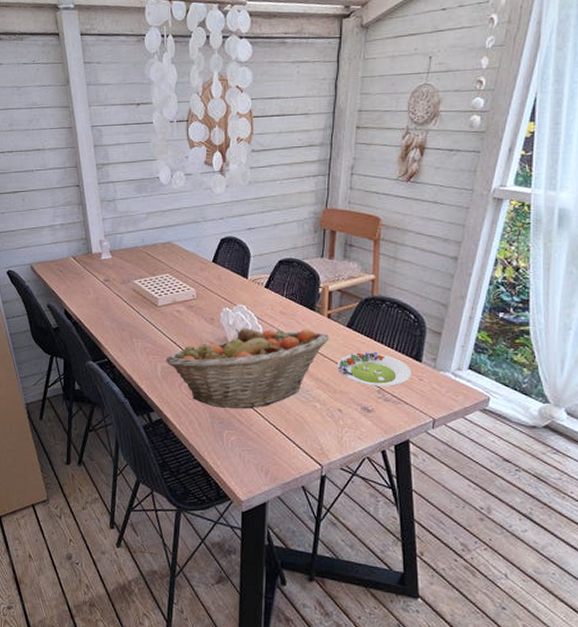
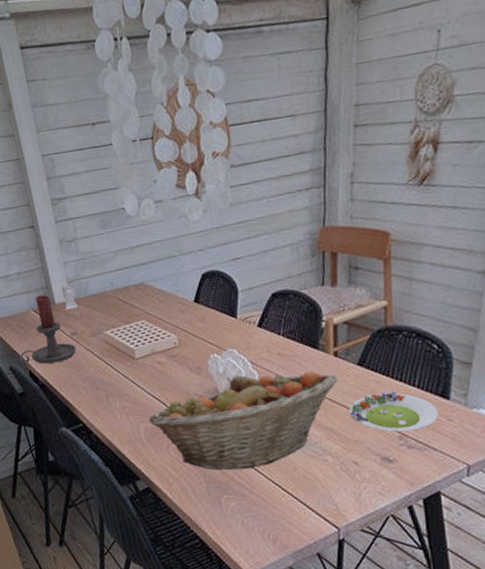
candle holder: none [57,245,107,304] -> present [19,294,76,364]

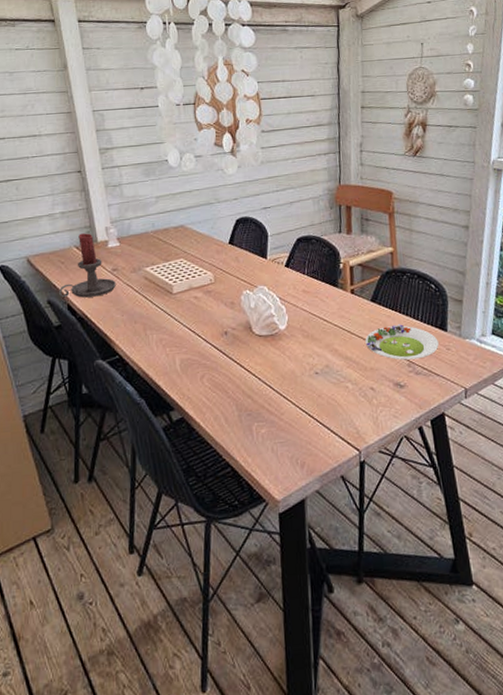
fruit basket: present [148,371,338,470] -> none [184,306,355,399]

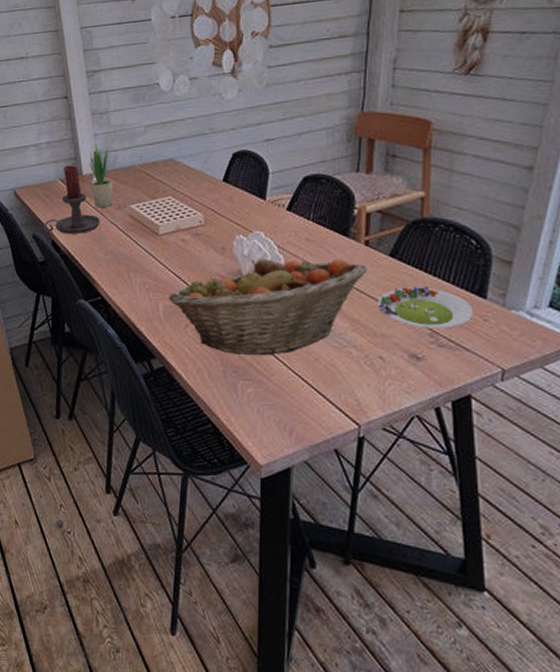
potted plant: none [104,213,128,271] -> present [89,143,113,207]
fruit basket: none [184,306,355,399] -> present [168,259,368,355]

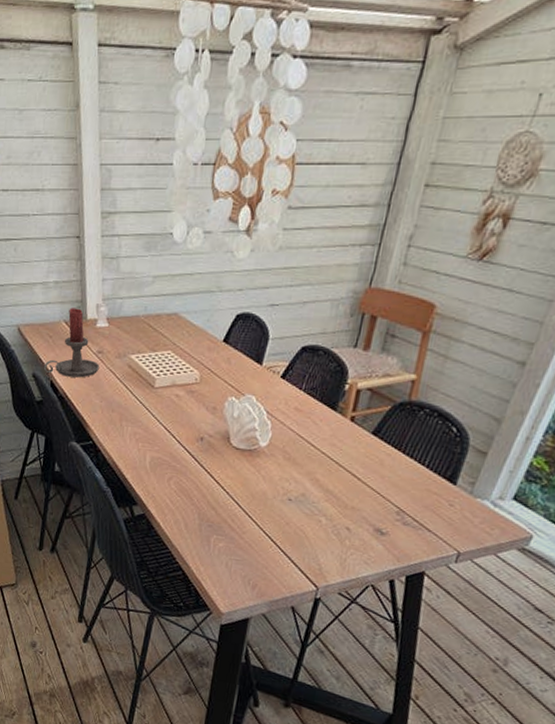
potted plant: present [89,143,113,207] -> none [93,288,116,354]
fruit basket: present [168,259,368,355] -> none [155,422,350,515]
salad plate: present [378,286,473,329] -> none [353,465,442,509]

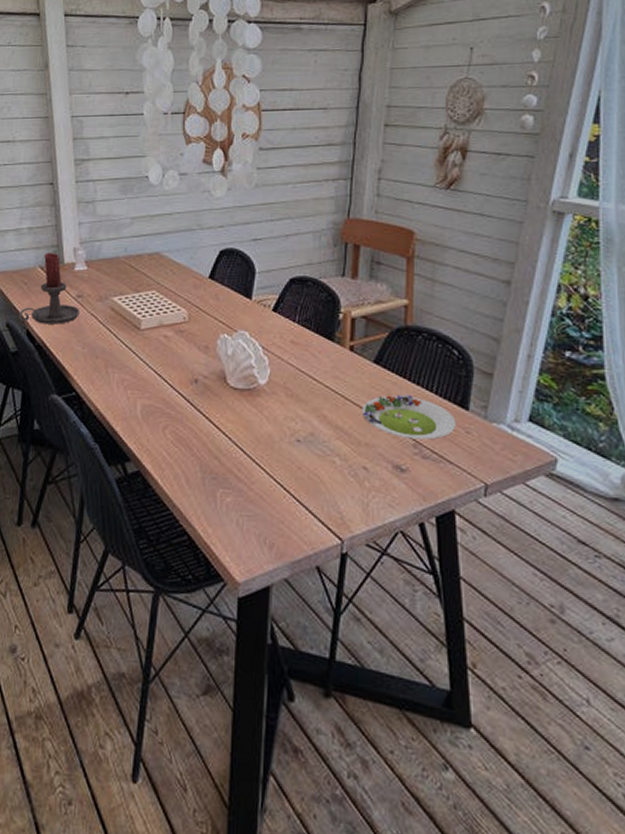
salad plate: none [353,465,442,509] -> present [362,394,456,440]

